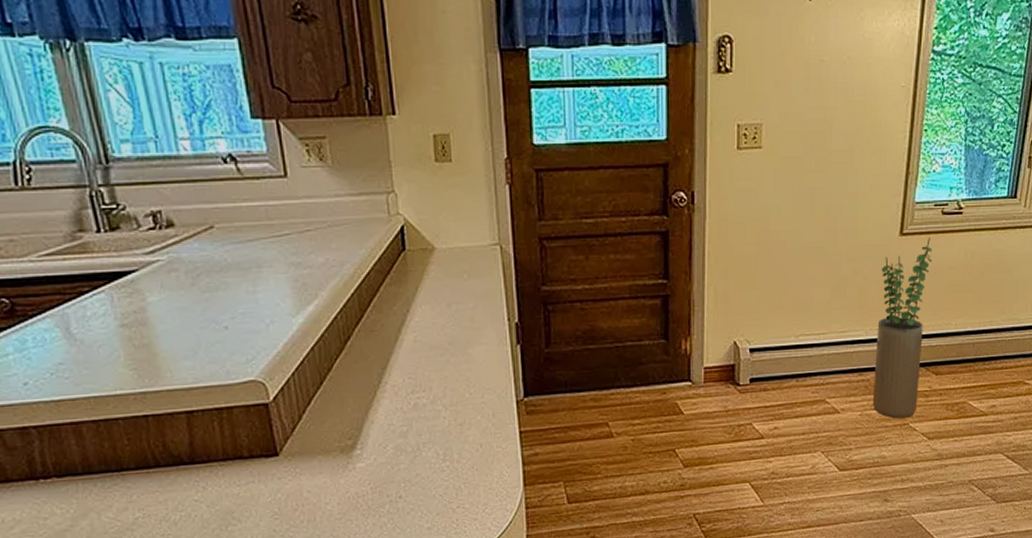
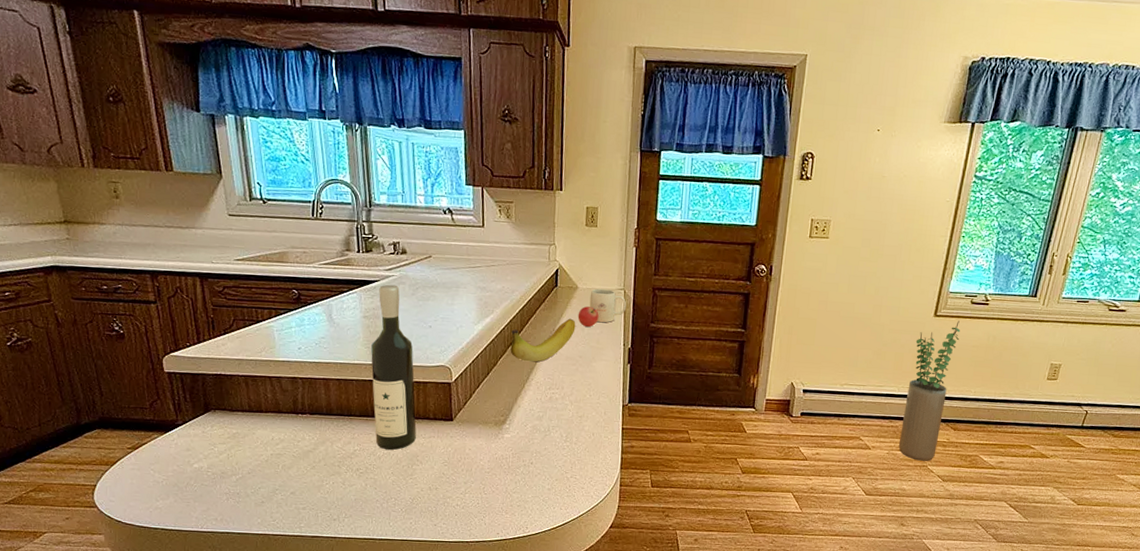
bottle: none [138,273,227,510] -> present [370,284,417,450]
fruit: none [347,292,439,360] -> present [510,318,576,362]
fruit: none [439,273,469,302] -> present [577,306,599,328]
mug: none [453,246,506,294] -> present [589,288,627,323]

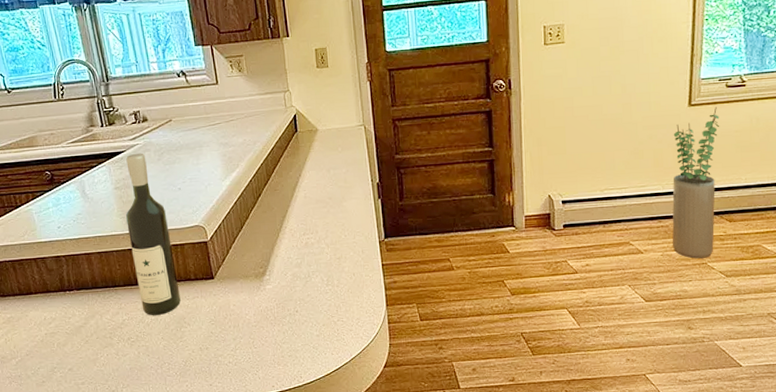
fruit: present [510,318,576,362] -> none [259,161,321,211]
fruit: present [577,306,599,328] -> none [321,147,343,168]
mug: present [589,288,627,323] -> none [331,127,369,162]

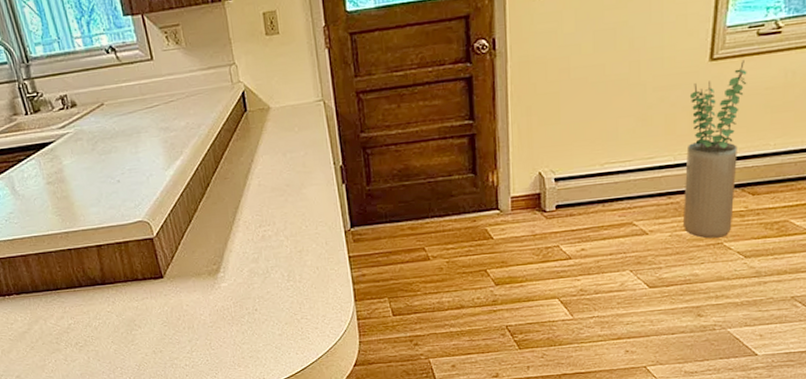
bottle: present [125,153,181,315] -> none [56,142,129,319]

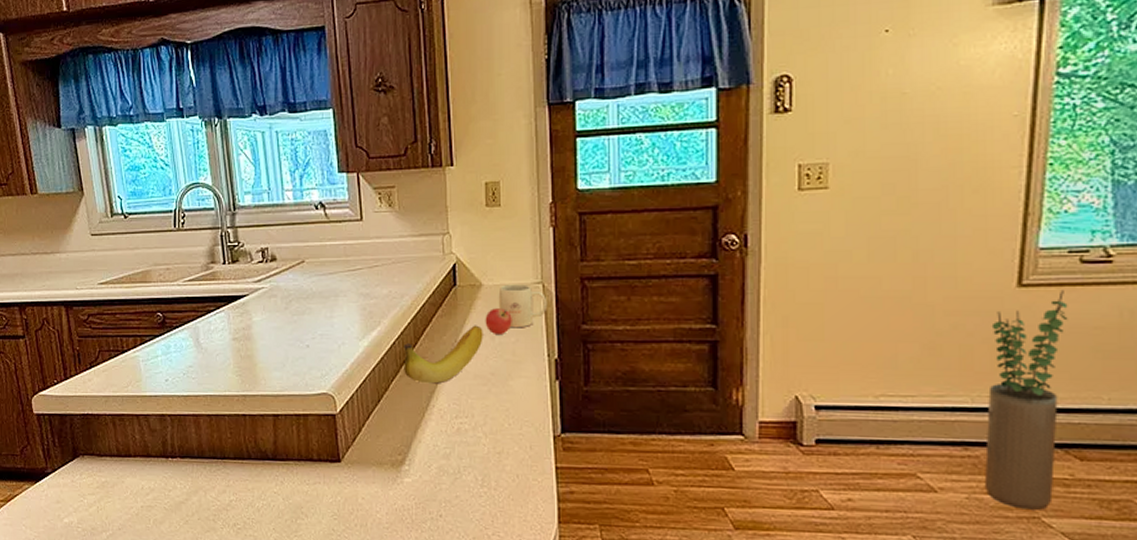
fruit: none [206,144,276,201] -> present [404,325,483,384]
fruit: none [275,127,300,152] -> present [485,308,512,336]
mug: none [285,103,330,144] -> present [498,284,548,328]

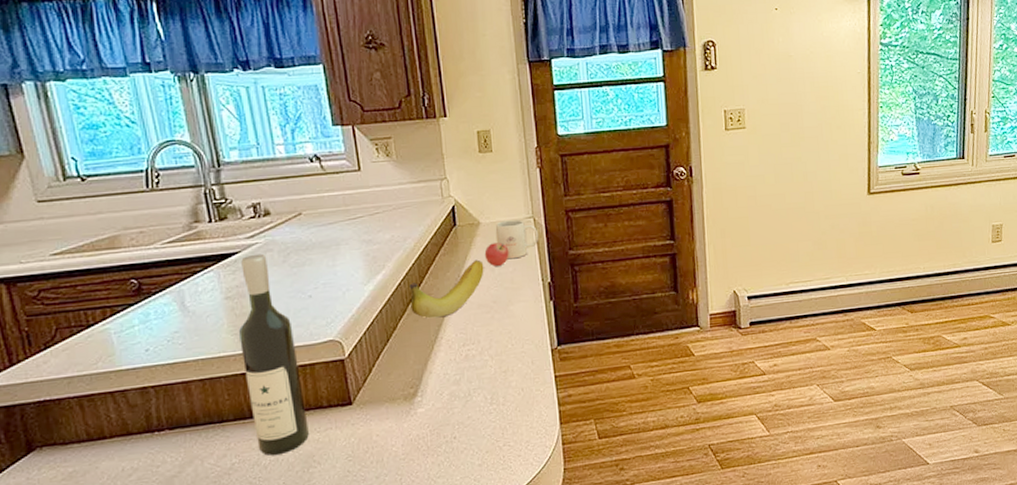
bottle: none [242,298,299,500] -> present [238,253,309,455]
vase: present [984,290,1068,510] -> none [854,195,898,353]

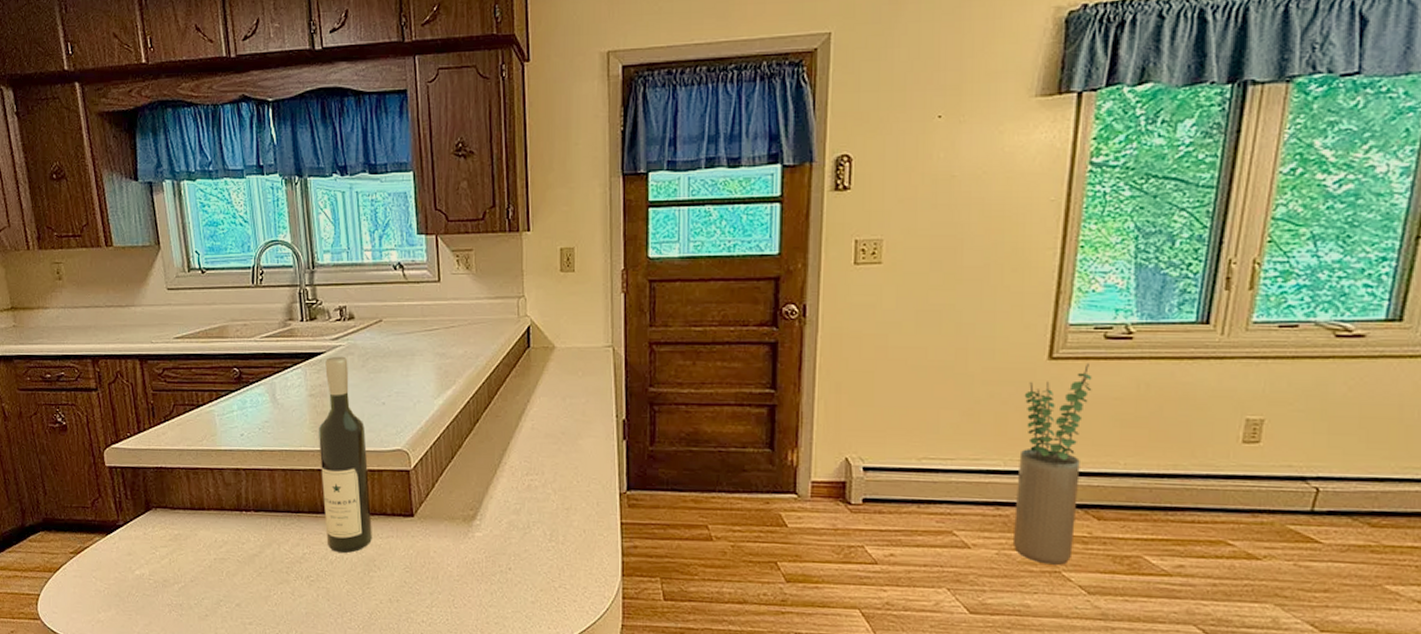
fruit: present [409,259,484,319] -> none [477,386,555,442]
fruit: present [484,242,509,267] -> none [557,370,583,397]
mug: present [495,219,539,260] -> none [570,347,617,390]
vase: none [854,195,898,353] -> present [1012,363,1092,565]

